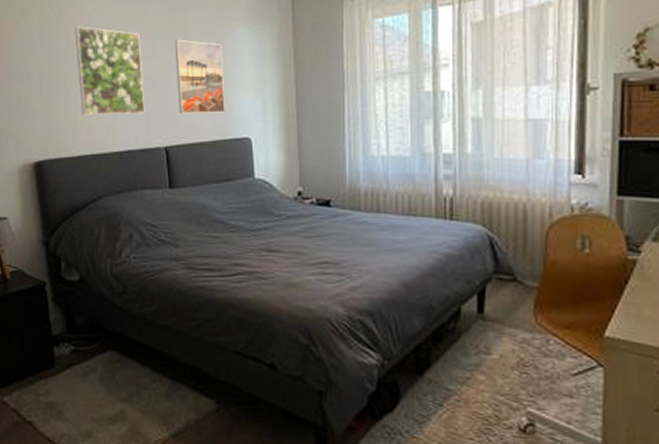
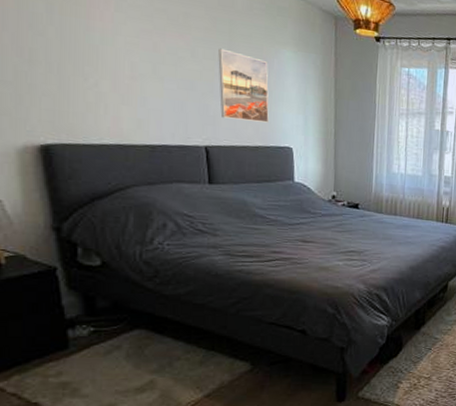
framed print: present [75,26,145,115] -> none [96,11,184,112]

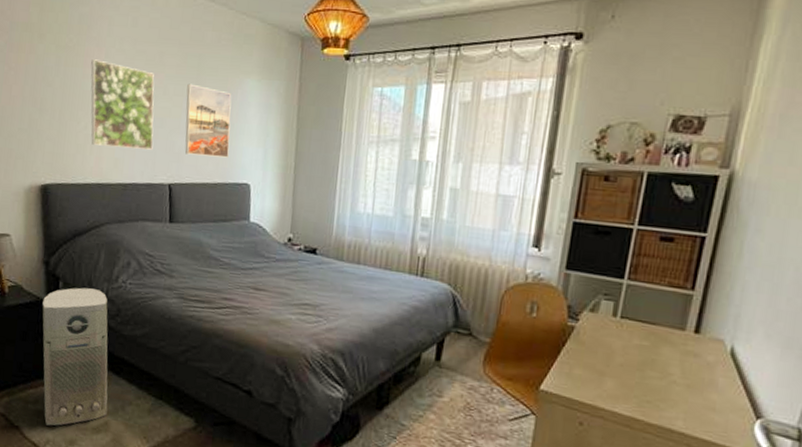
air purifier: none [57,252,152,396] -> present [42,287,108,426]
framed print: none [96,11,184,112] -> present [91,59,154,150]

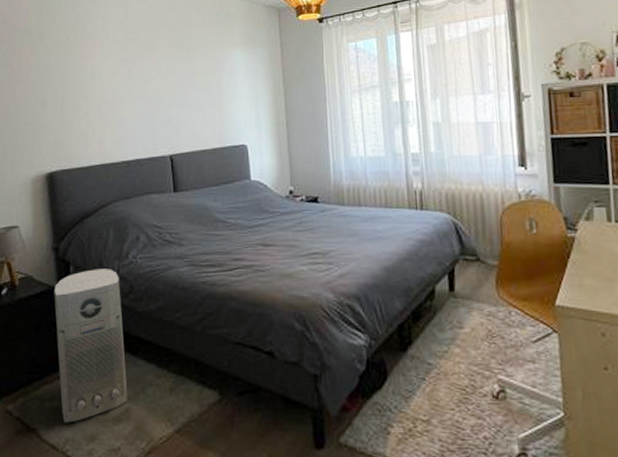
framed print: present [91,59,154,150] -> none [88,51,152,129]
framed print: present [185,83,232,158] -> none [179,61,224,126]

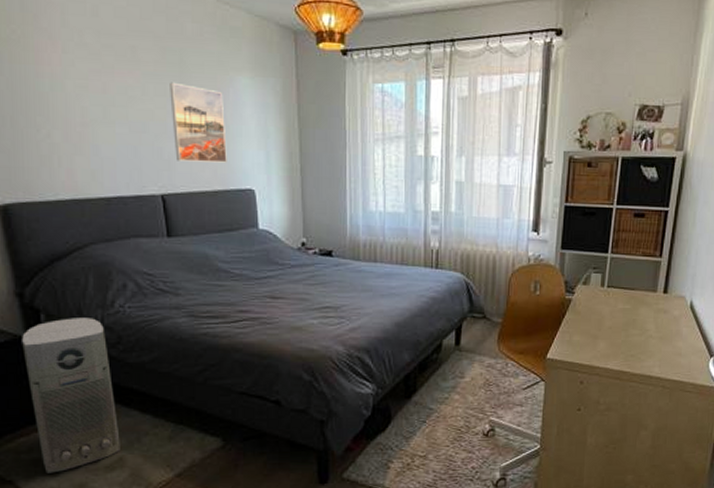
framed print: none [179,61,224,126] -> present [170,82,227,163]

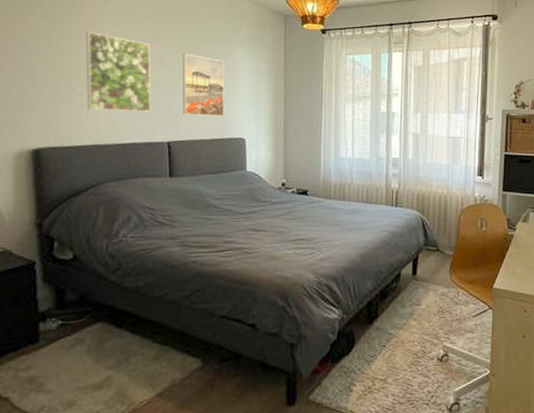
air purifier: present [22,318,120,474] -> none [35,246,110,391]
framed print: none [45,55,137,158] -> present [85,31,151,112]

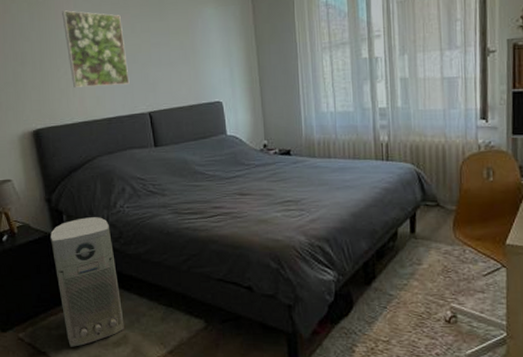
air purifier: none [35,246,110,391] -> present [50,217,124,347]
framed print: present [182,53,225,117] -> none [152,19,199,84]

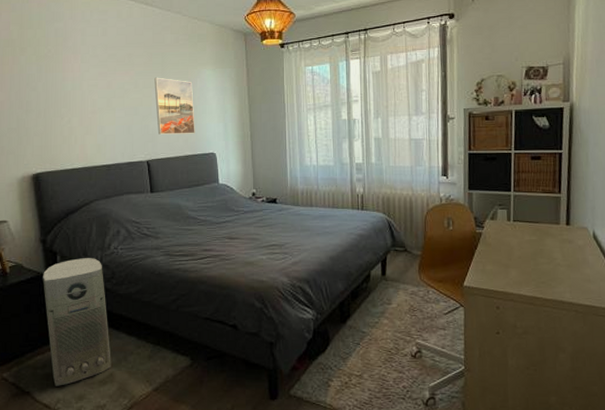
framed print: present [62,10,130,88] -> none [69,65,130,135]
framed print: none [152,19,199,84] -> present [154,77,195,135]

